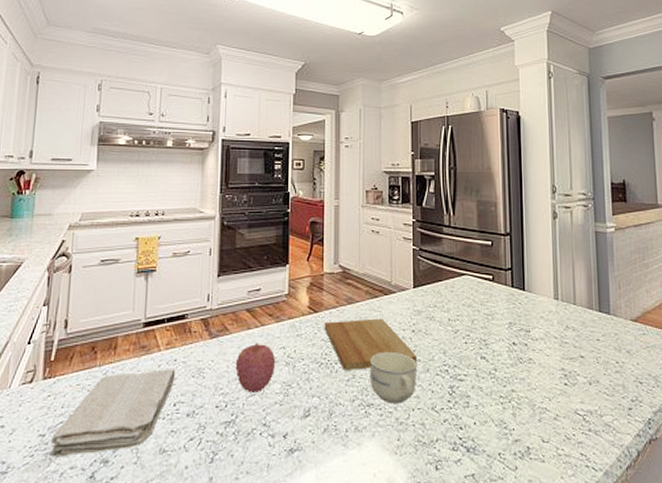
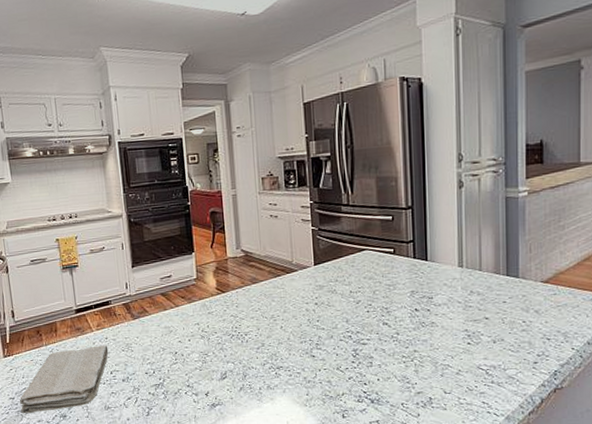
fruit: present [235,343,276,394] -> none [157,321,192,362]
cutting board: present [324,318,416,370] -> none [232,294,321,340]
cup: present [369,351,418,404] -> none [276,322,322,366]

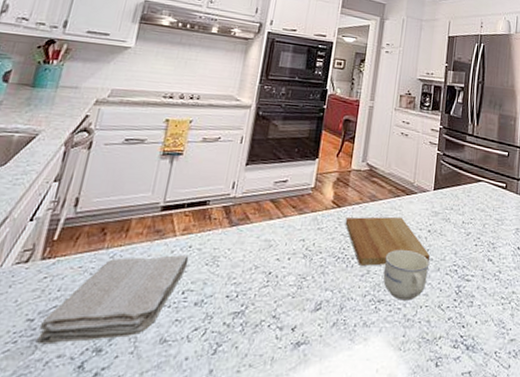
cutting board: none [232,294,321,340] -> present [345,216,430,266]
cup: none [276,322,322,366] -> present [383,249,430,301]

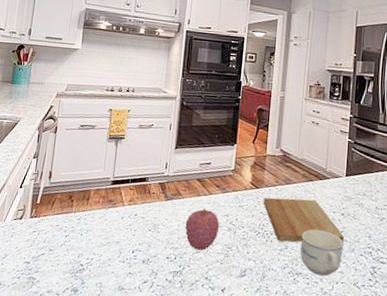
washcloth: present [36,255,189,345] -> none [32,220,136,283]
fruit: none [251,233,294,285] -> present [185,208,220,251]

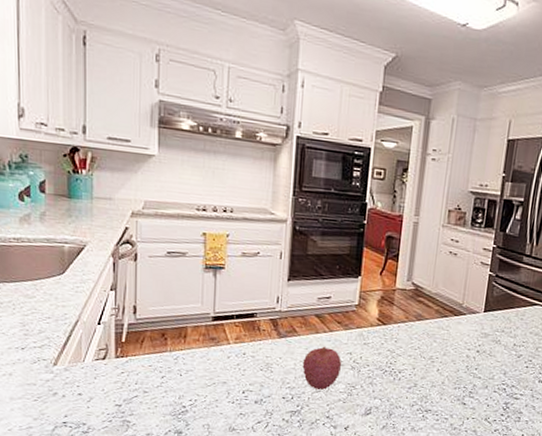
cutting board: present [263,197,344,242] -> none [391,334,478,380]
cup: present [300,229,344,276] -> none [430,366,478,413]

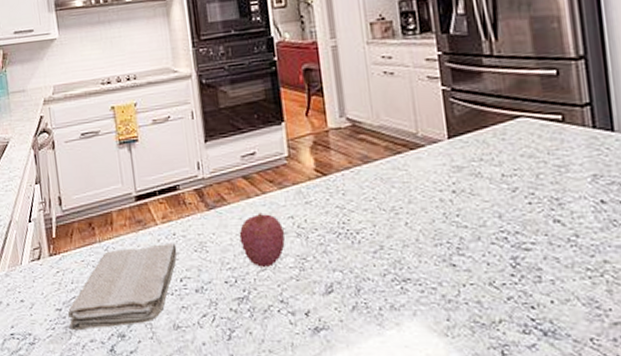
washcloth: none [127,360,245,425] -> present [67,243,177,331]

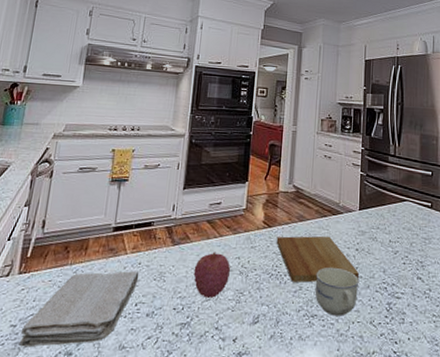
cutting board: none [336,178,462,240] -> present [276,236,359,283]
cup: none [399,217,465,278] -> present [315,266,360,316]

